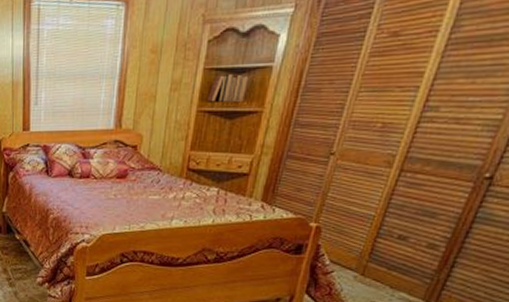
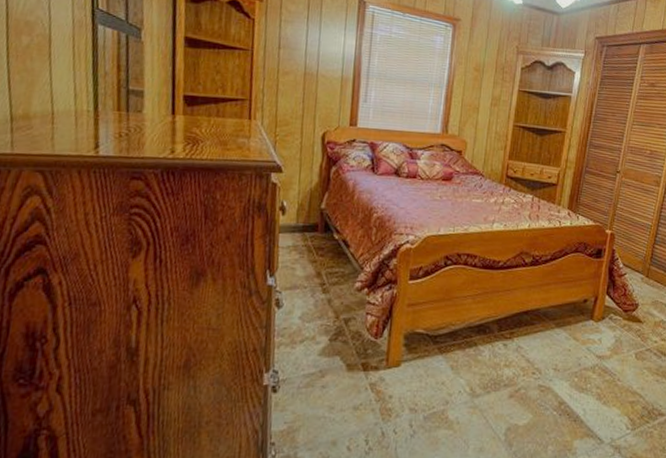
books: present [206,74,249,103] -> none [521,97,554,123]

